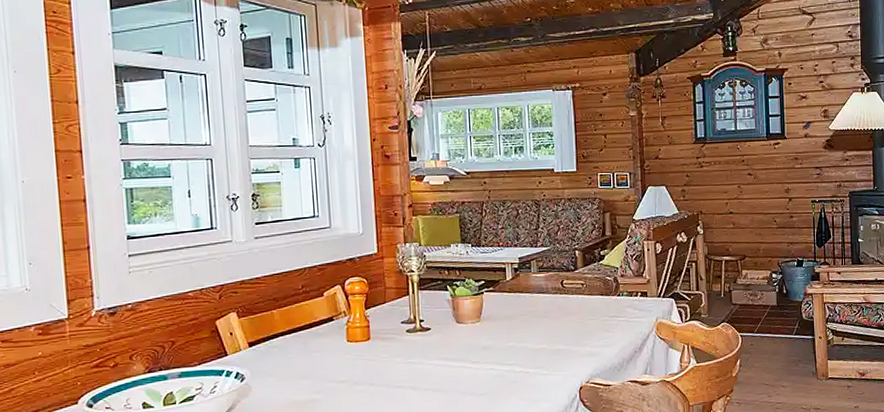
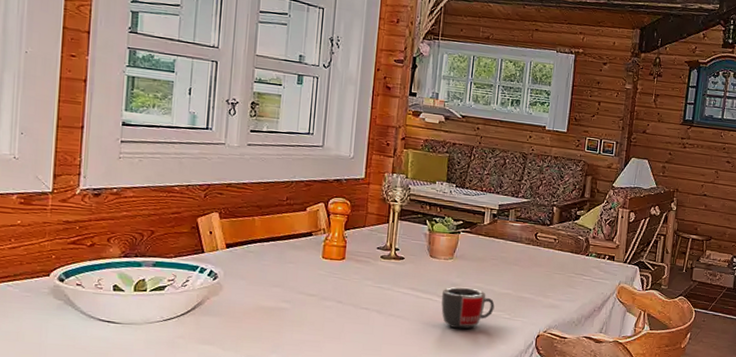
mug: none [474,348,531,393] -> present [441,287,495,329]

